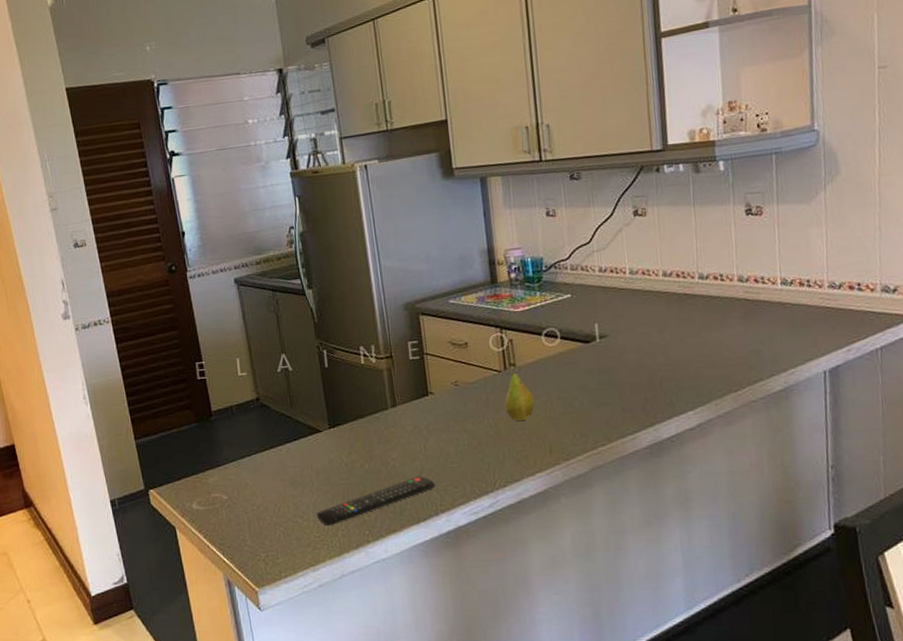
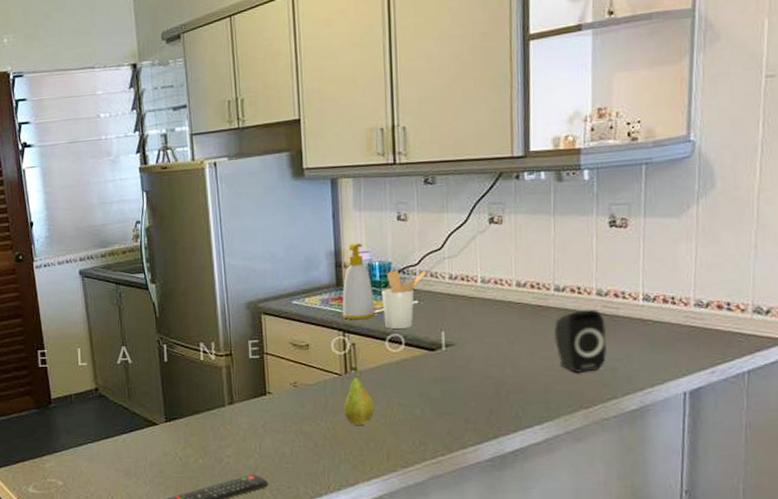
soap bottle: none [497,240,531,316] -> present [342,243,376,320]
utensil holder: none [535,265,578,324] -> present [381,270,428,329]
speaker: none [701,295,752,357] -> present [554,309,608,373]

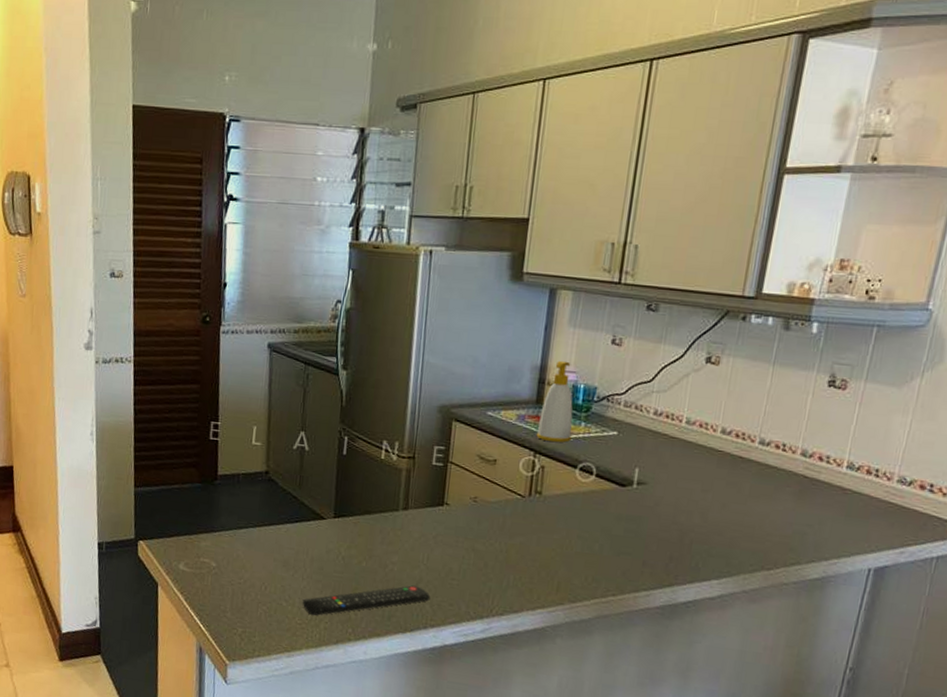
fruit: present [343,372,375,425] -> none [520,495,553,552]
utensil holder: present [381,270,428,329] -> none [578,396,633,459]
speaker: present [554,309,608,373] -> none [748,468,804,533]

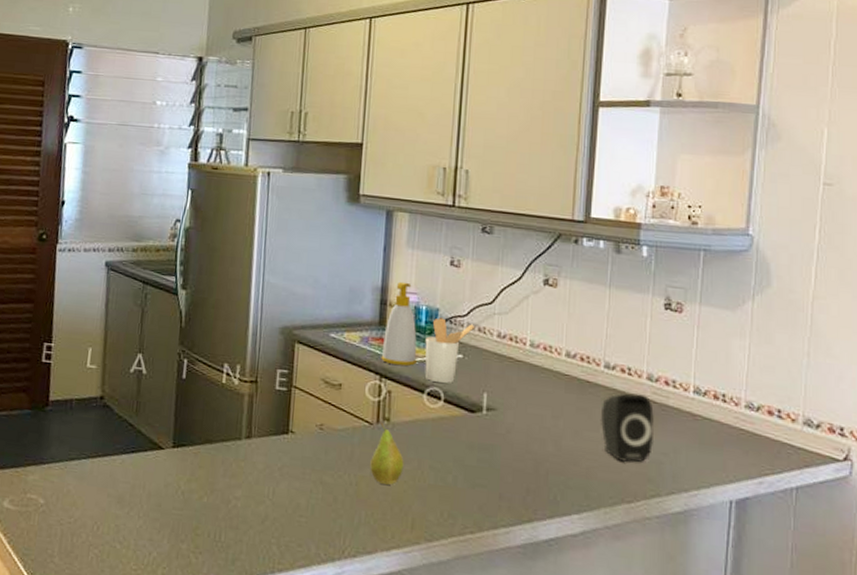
remote control: present [302,585,431,616] -> none [137,523,278,561]
fruit: none [520,495,553,552] -> present [370,421,404,485]
utensil holder: none [578,396,633,459] -> present [425,318,476,383]
speaker: none [748,468,804,533] -> present [600,393,655,463]

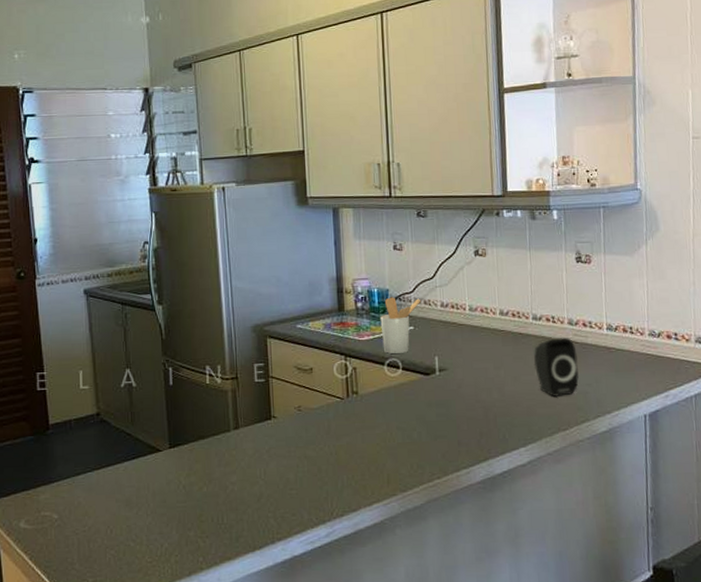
fruit: present [370,421,404,485] -> none [346,396,375,449]
soap bottle: present [381,281,417,366] -> none [343,270,375,345]

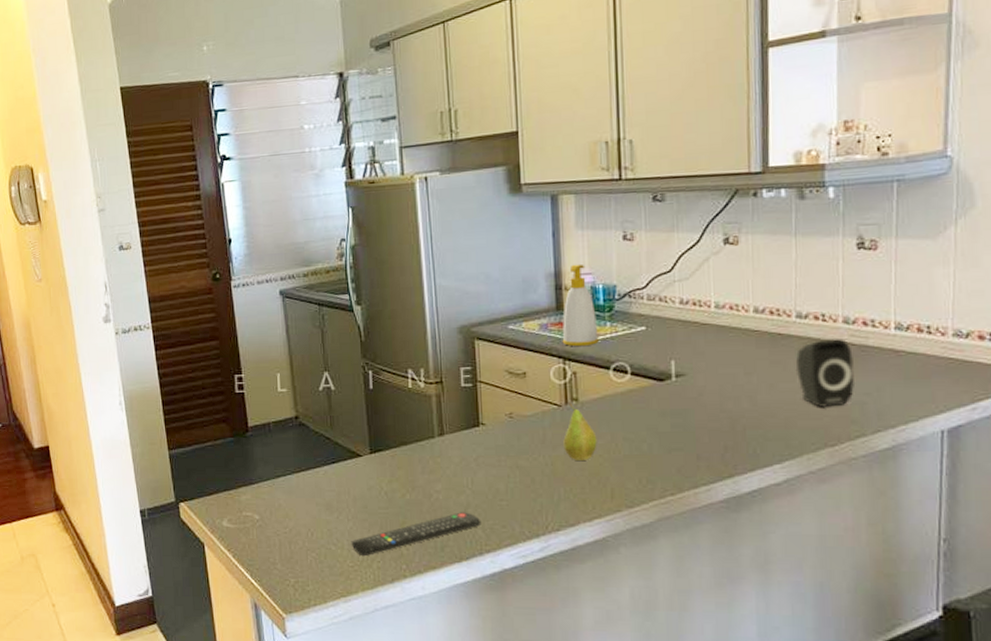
remote control: none [149,502,273,552] -> present [351,512,482,557]
soap bottle: none [343,270,375,345] -> present [562,264,599,347]
fruit: none [346,396,375,449] -> present [563,402,597,460]
utensil holder: present [380,297,422,354] -> none [605,293,656,357]

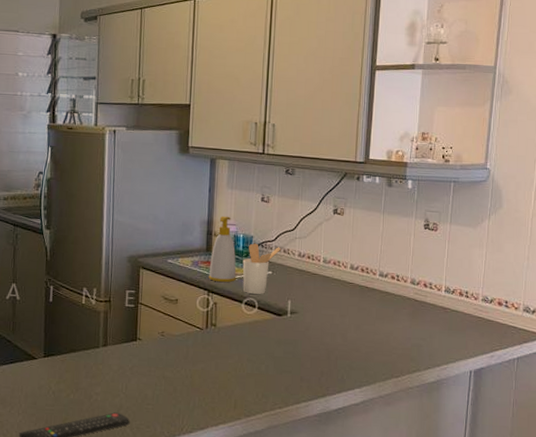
fruit: present [563,402,597,460] -> none [201,327,228,375]
utensil holder: none [605,293,656,357] -> present [242,243,281,294]
speaker: present [795,339,856,407] -> none [376,294,416,347]

